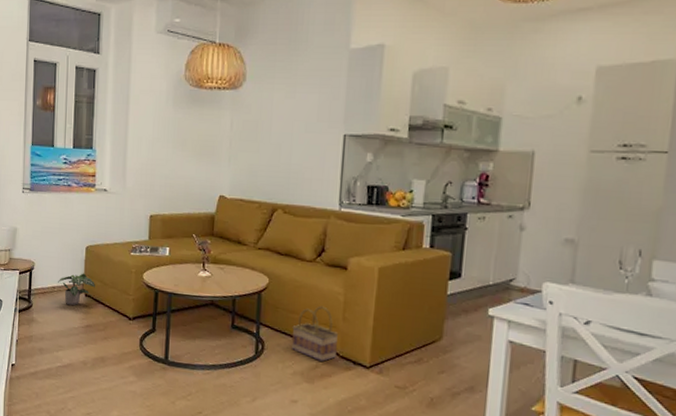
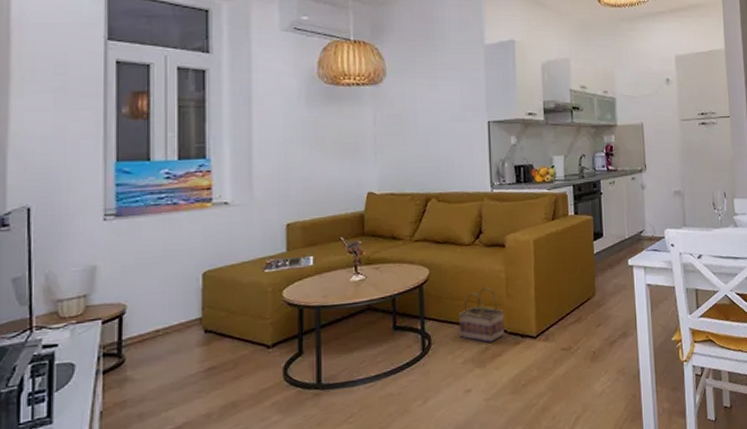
potted plant: present [58,273,95,306] -> none [163,305,218,349]

